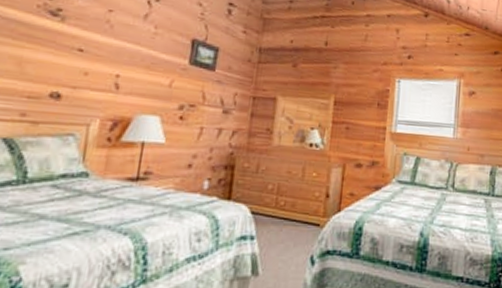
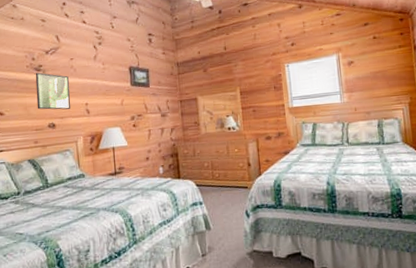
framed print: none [38,17,100,78] -> present [35,72,70,110]

